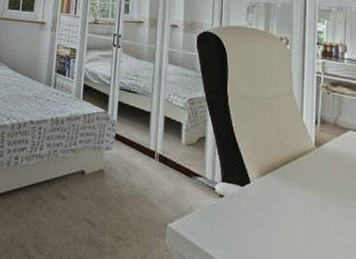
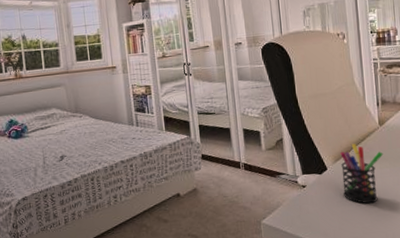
pen holder: none [265,160,316,235] -> present [340,144,383,204]

